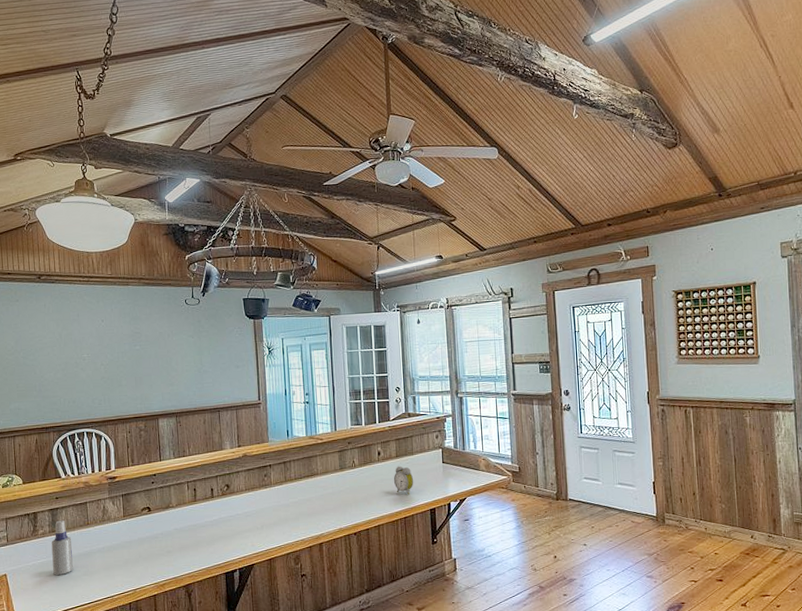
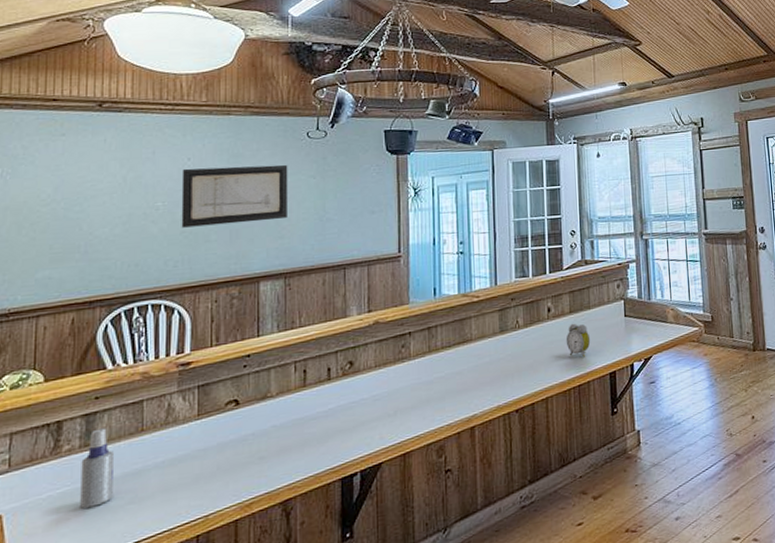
wall art: none [98,326,176,375] -> present [181,164,289,228]

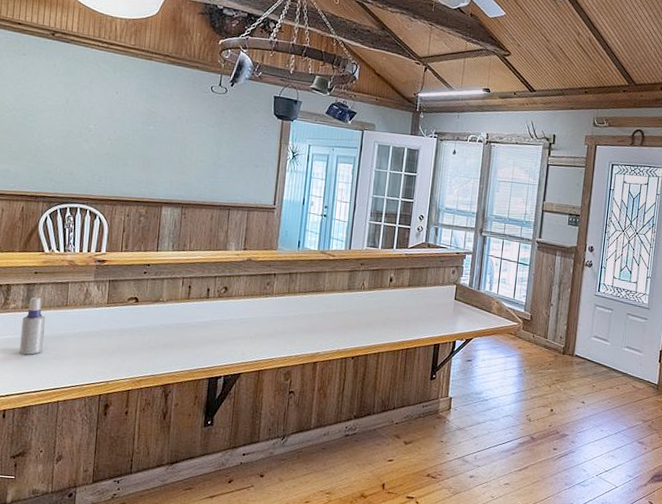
wall art: present [181,164,289,228] -> none [107,100,194,157]
alarm clock: present [566,323,591,357] -> none [401,295,423,326]

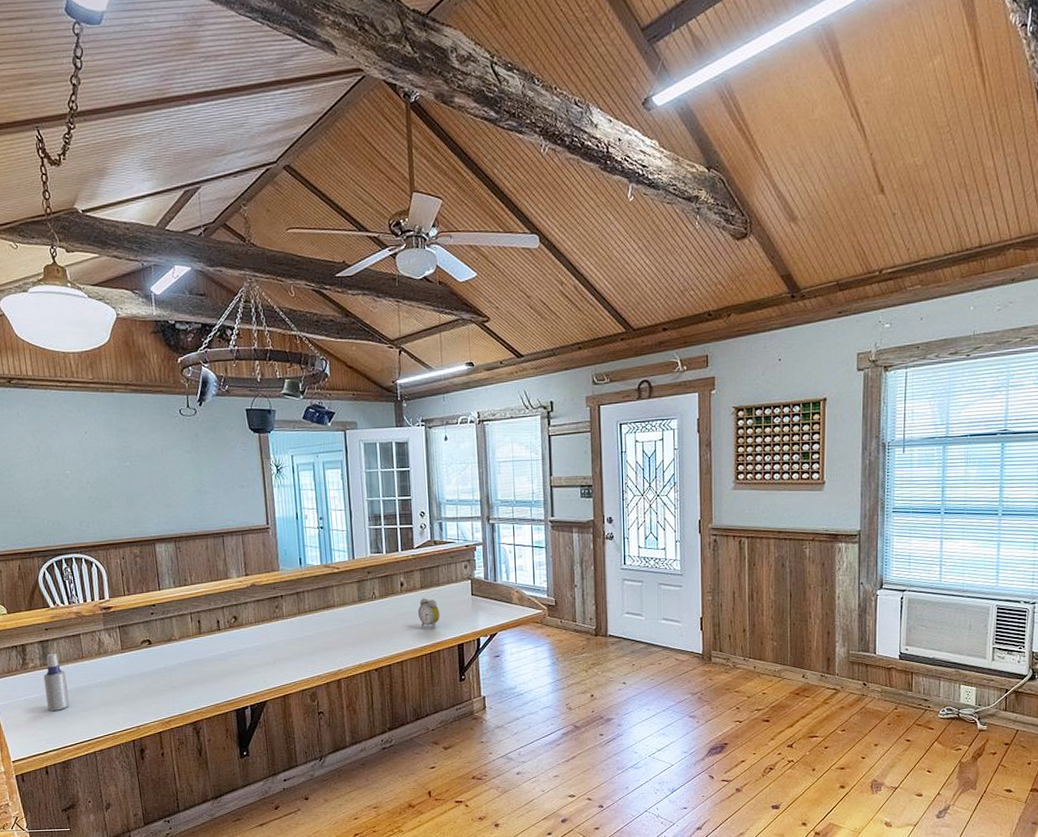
alarm clock: none [401,295,423,326] -> present [417,598,440,629]

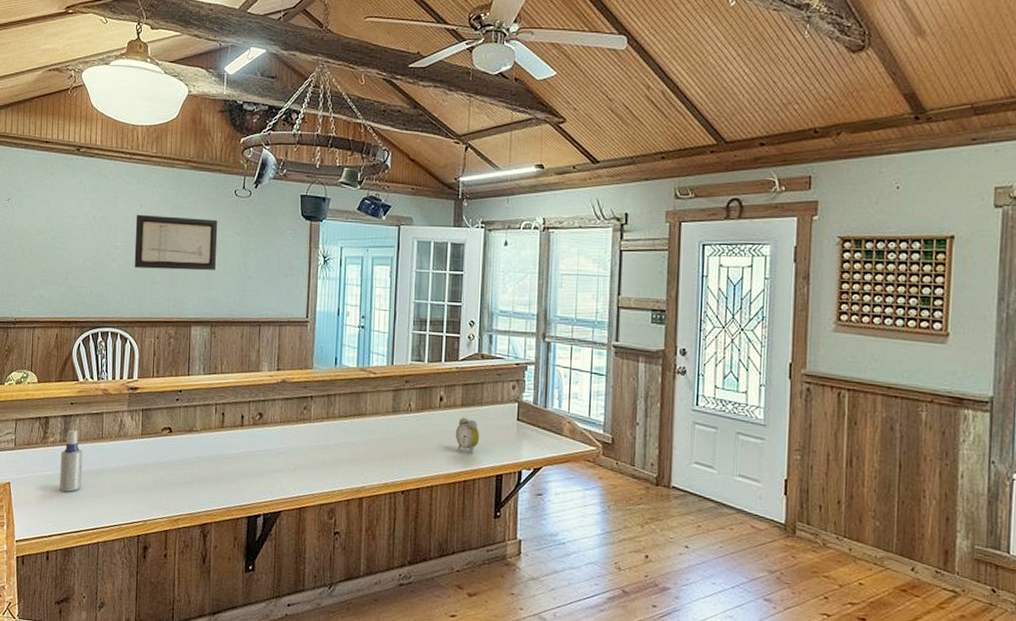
wall art: none [81,440,172,494] -> present [134,214,218,271]

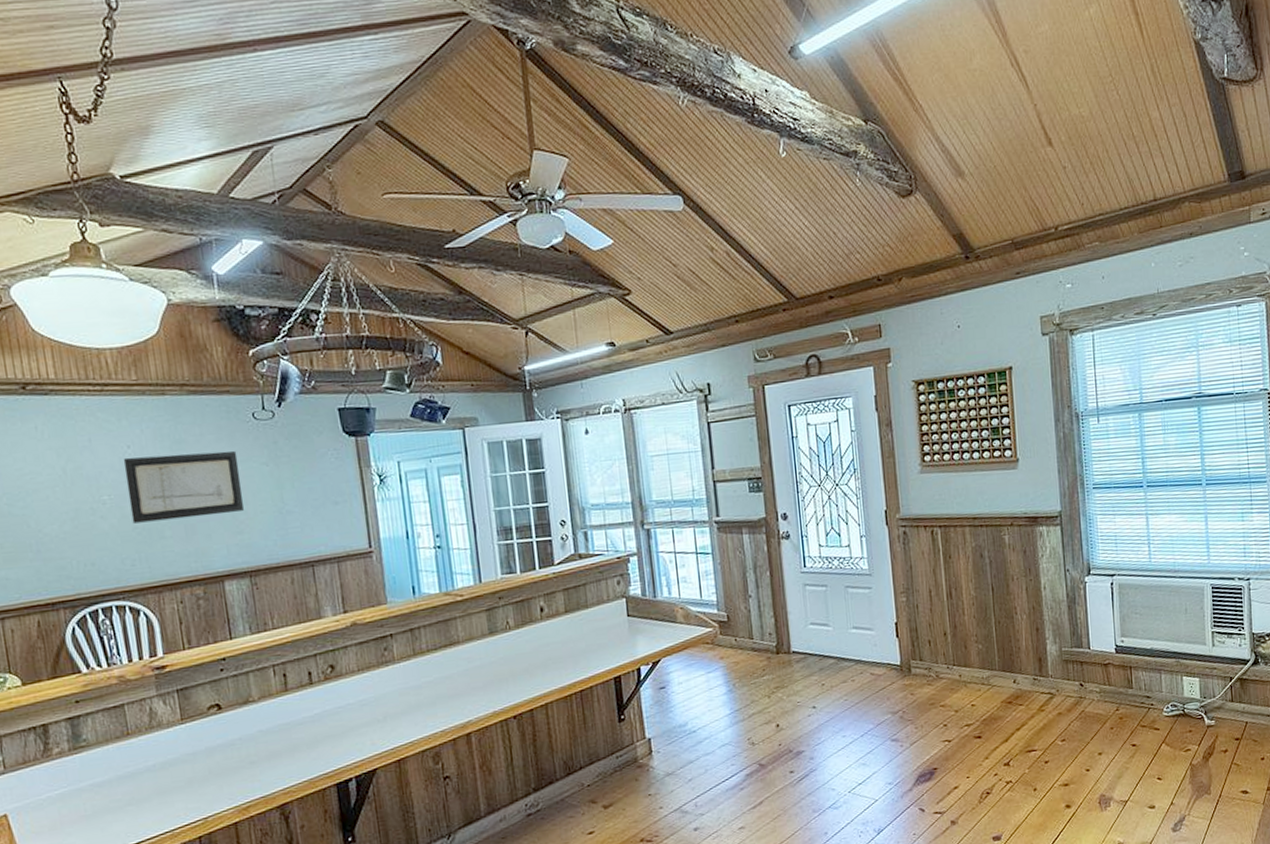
spray bottle: present [60,429,82,492] -> none [73,731,110,809]
alarm clock: present [455,417,480,454] -> none [562,623,591,661]

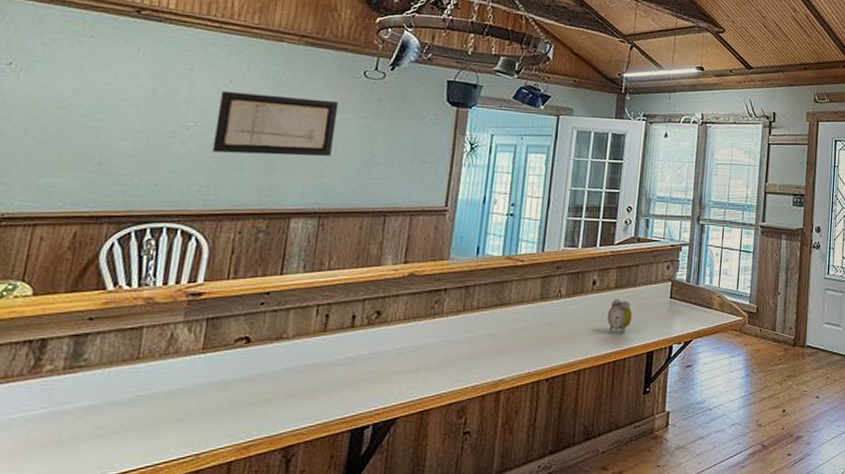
alarm clock: none [562,623,591,661] -> present [607,299,633,334]

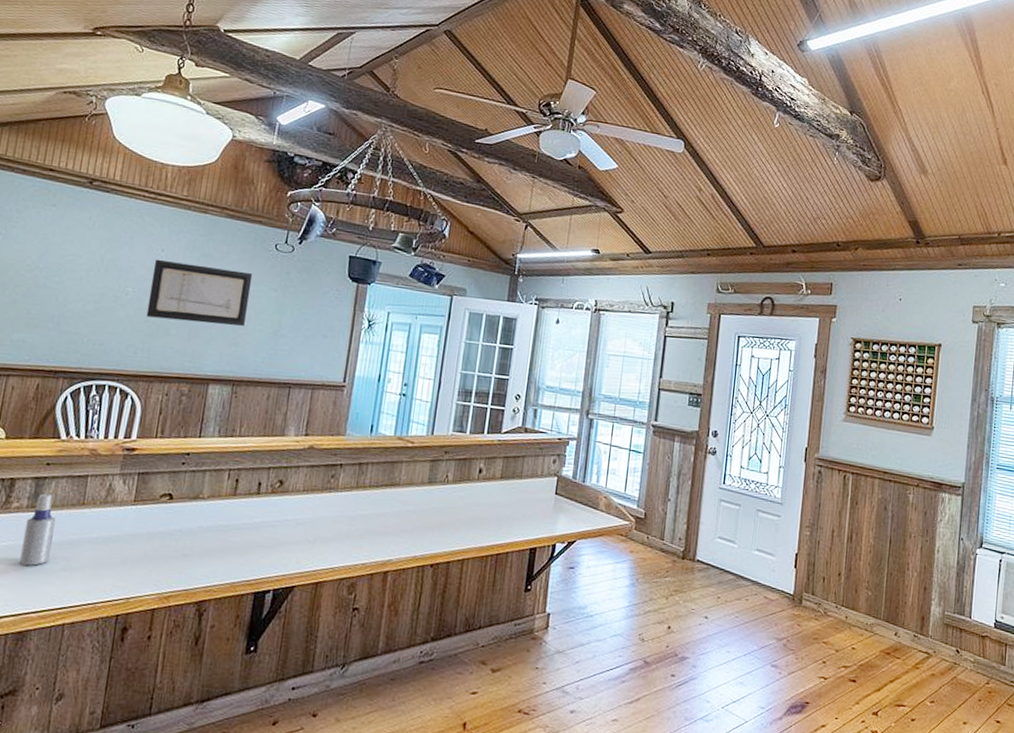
spray bottle: none [55,351,102,434] -> present [20,493,56,566]
alarm clock: present [607,299,633,334] -> none [491,489,517,527]

